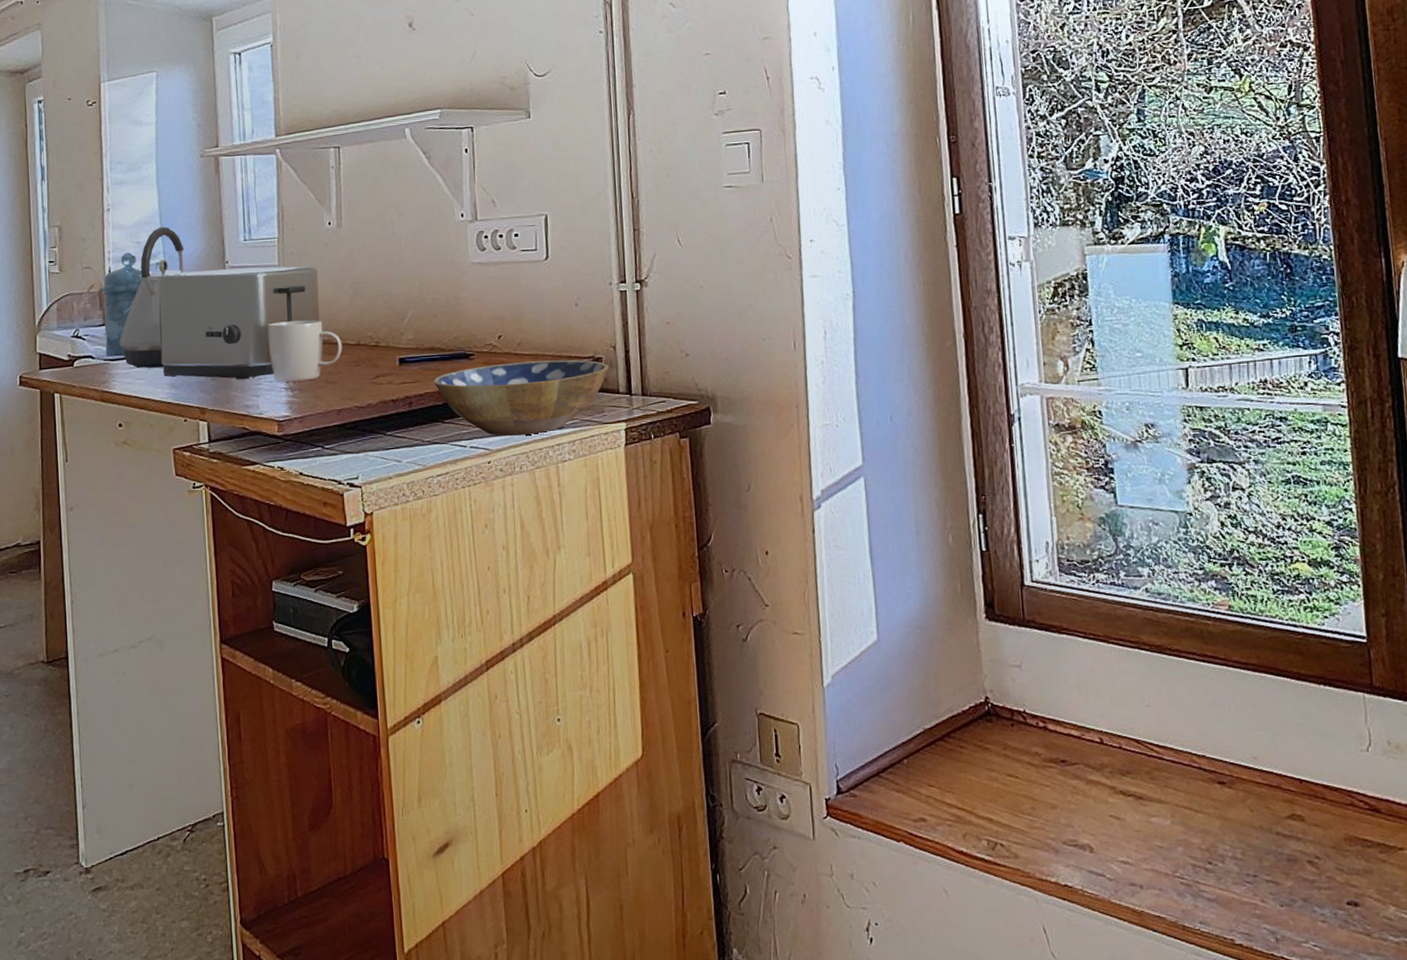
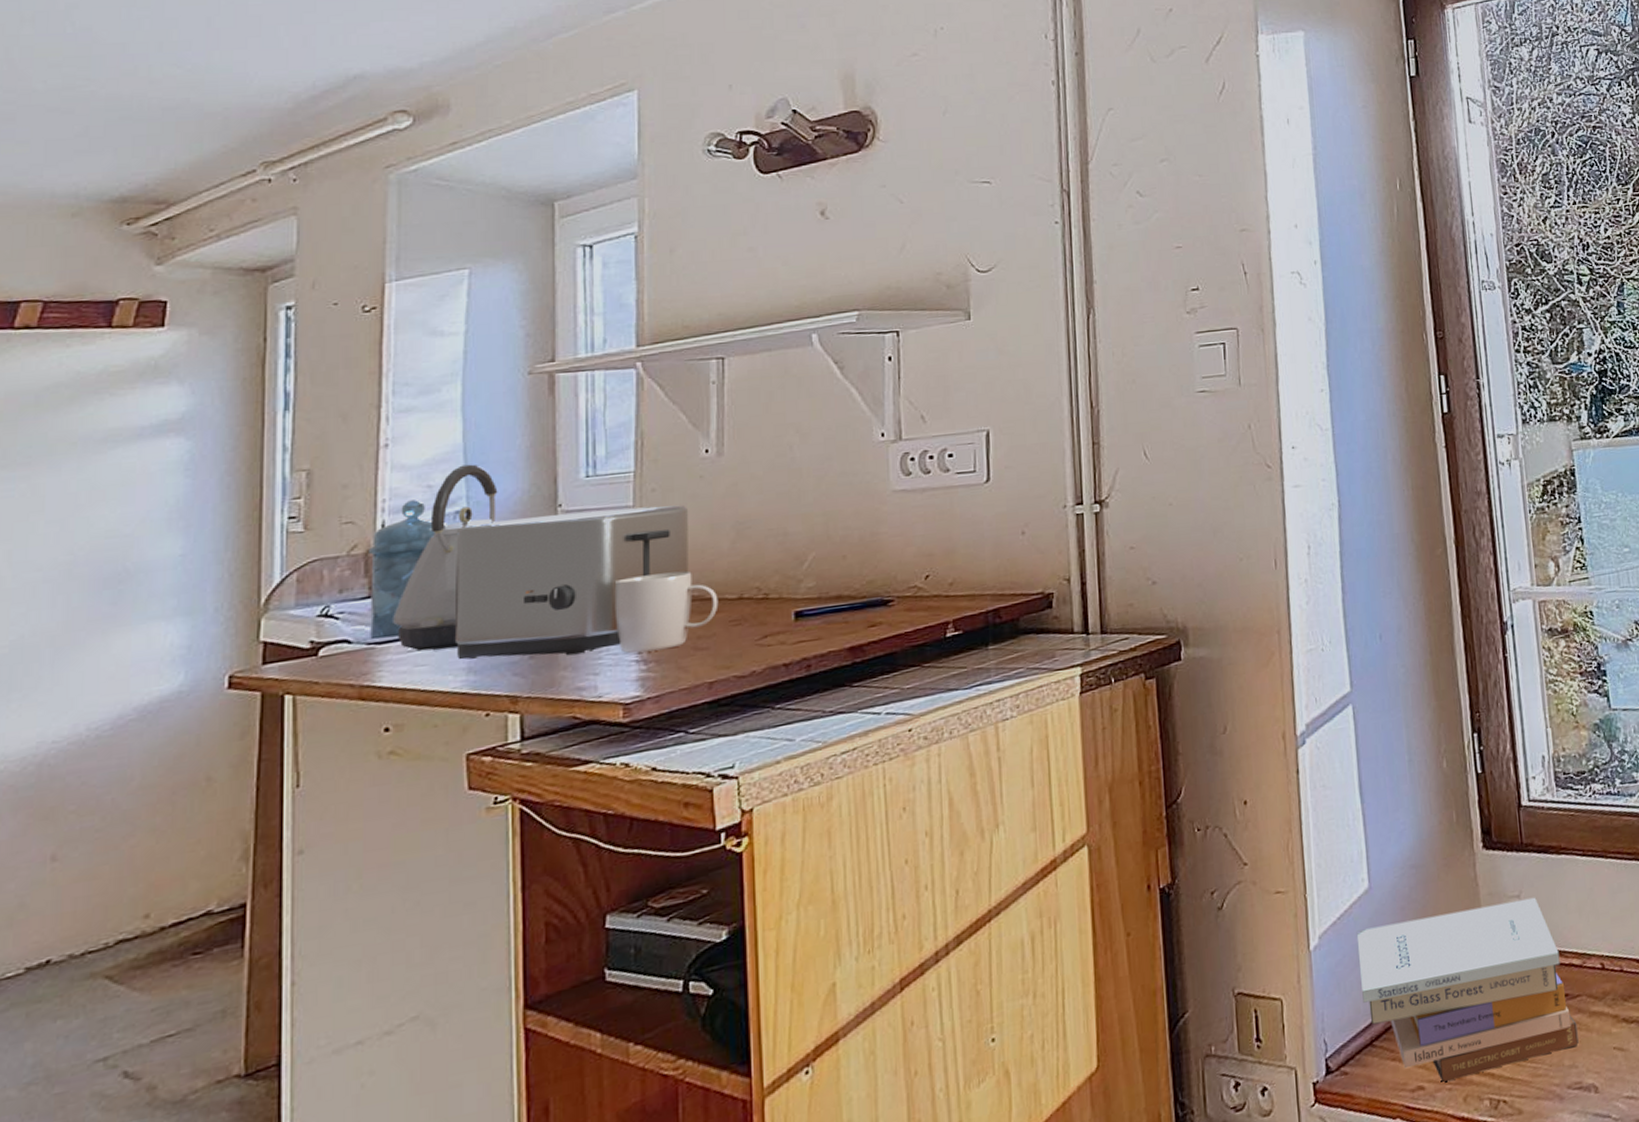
bowl: present [433,359,609,436] -> none [840,597,1061,697]
books: none [865,669,1075,819] -> present [1356,897,1579,1083]

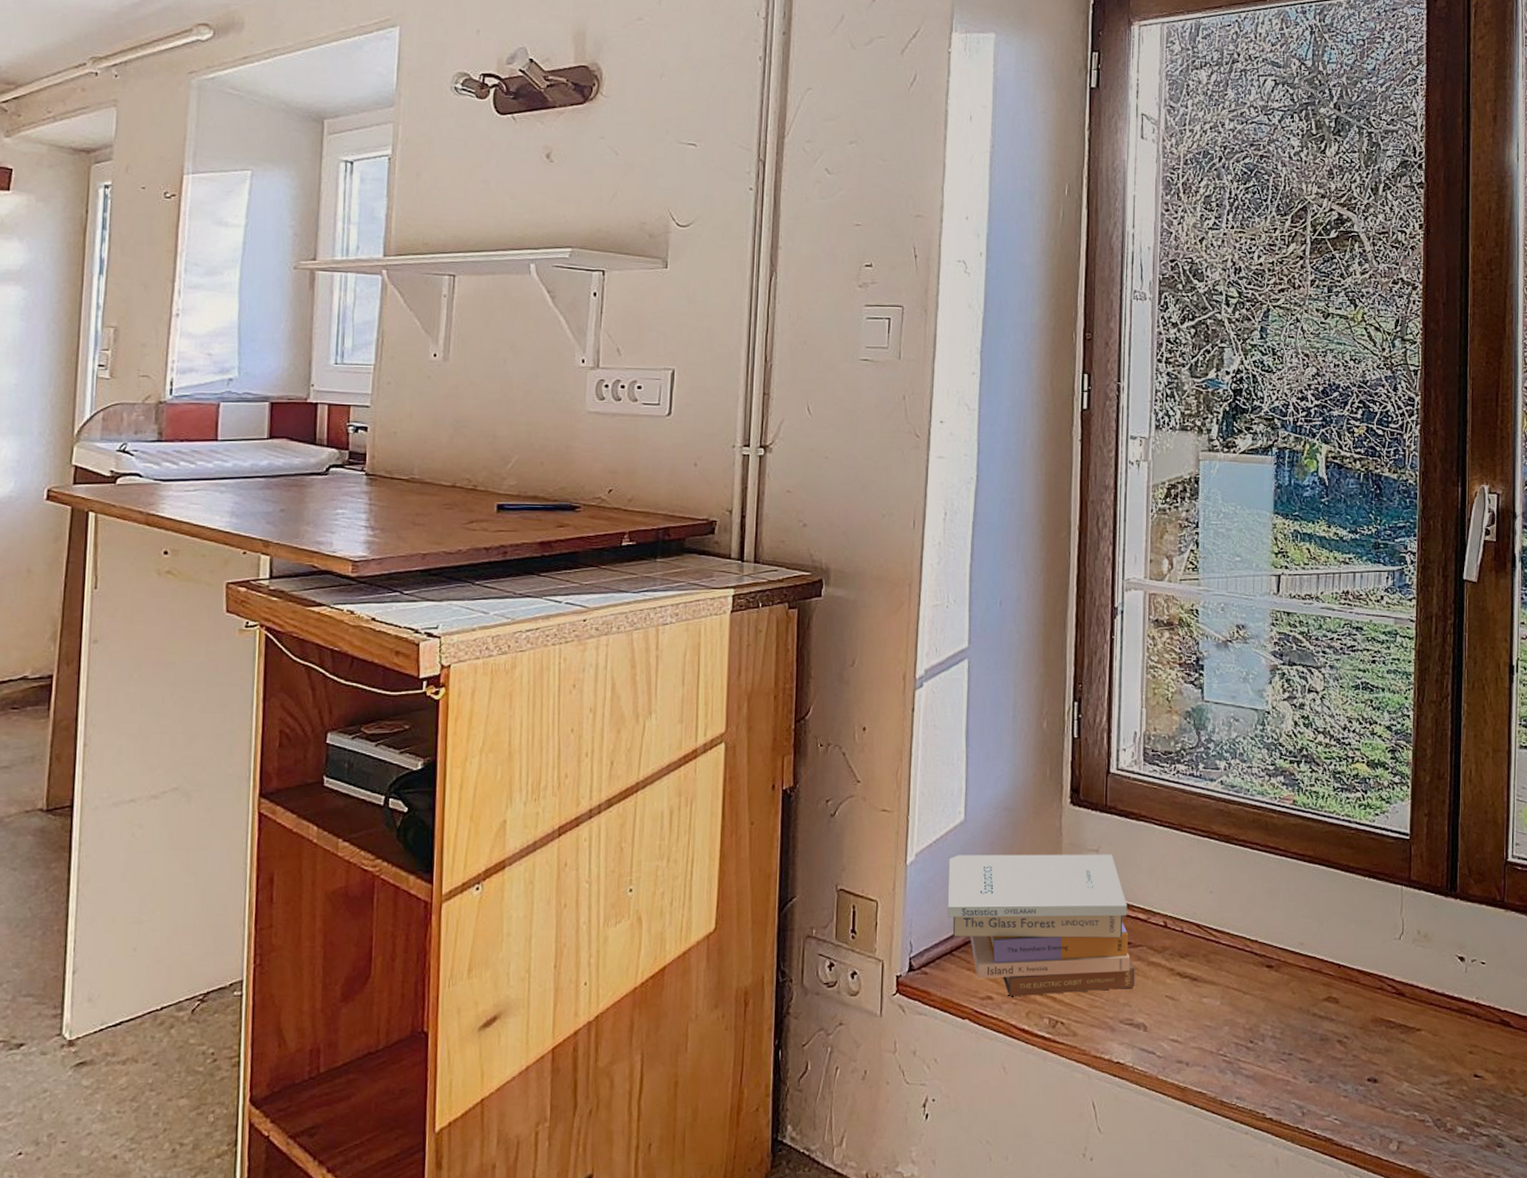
canister: present [369,499,449,639] -> none [157,364,223,477]
kettle: present [393,464,498,651] -> none [175,340,264,493]
toaster: present [454,504,689,660] -> none [222,391,417,514]
mug: present [614,571,719,654] -> none [350,455,436,521]

